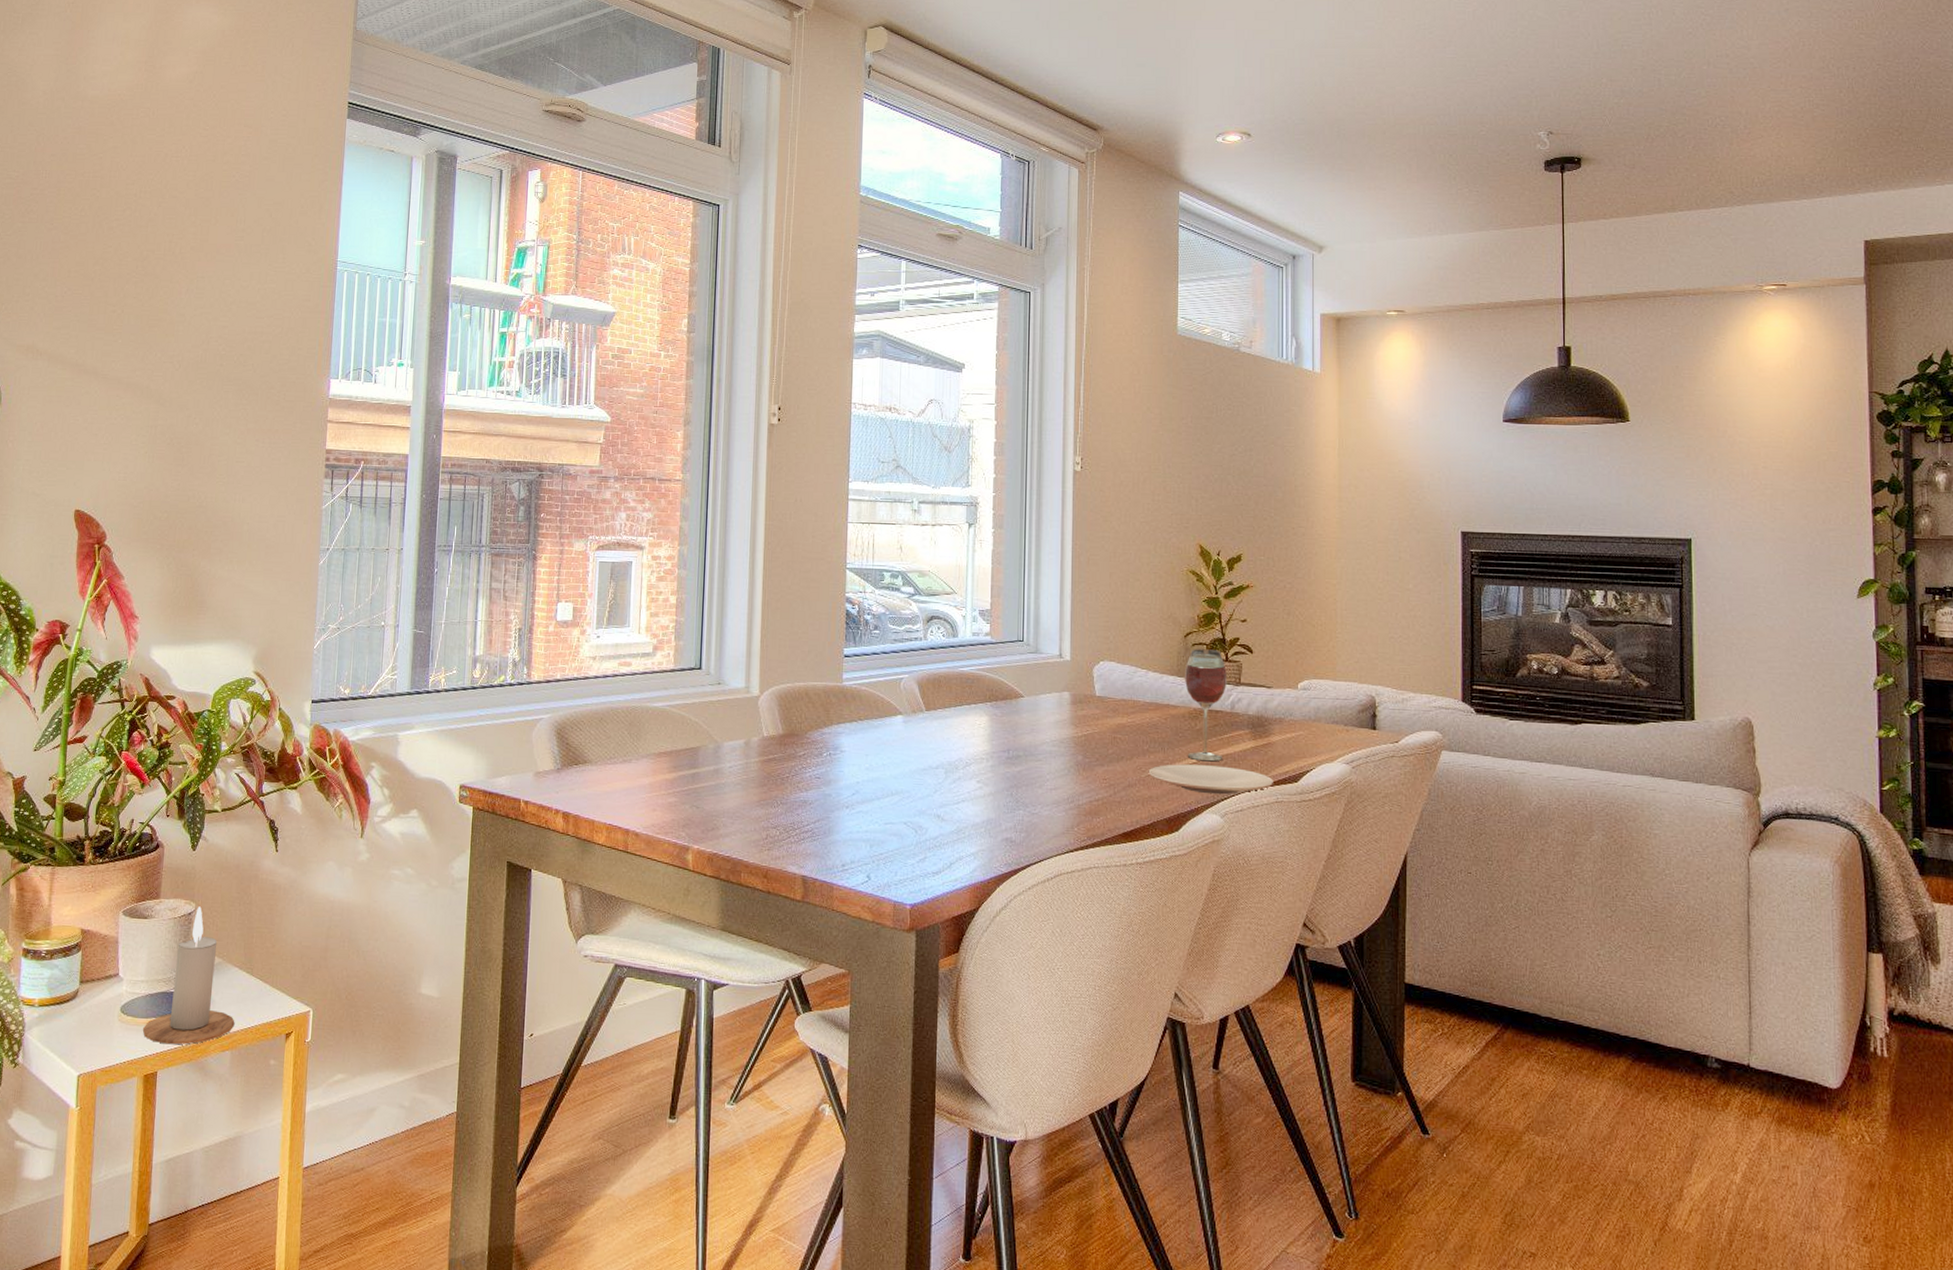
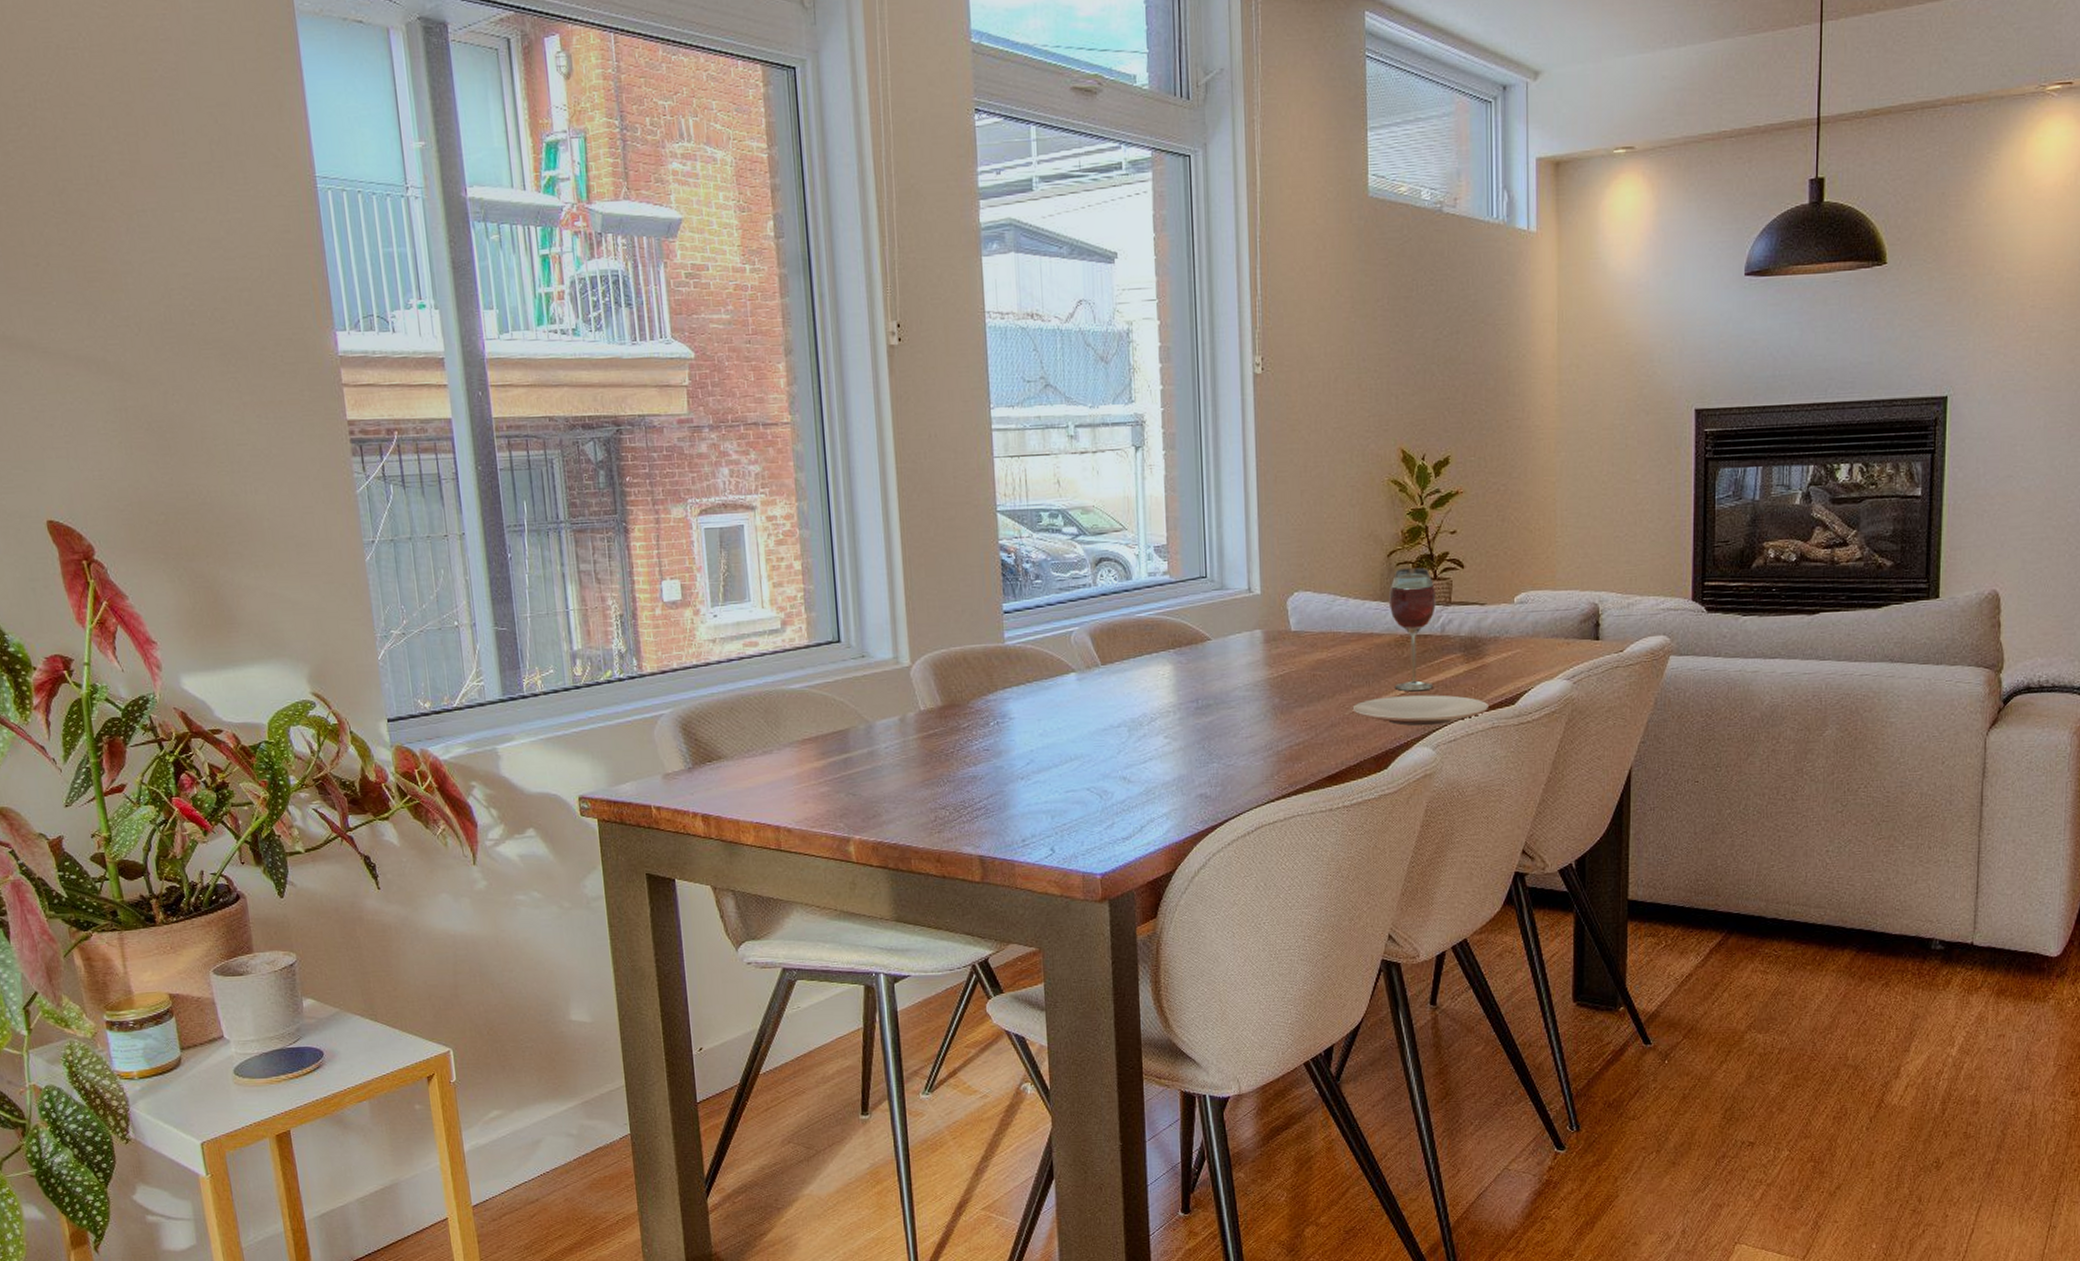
candle: present [143,906,235,1045] -> none [264,956,368,1102]

